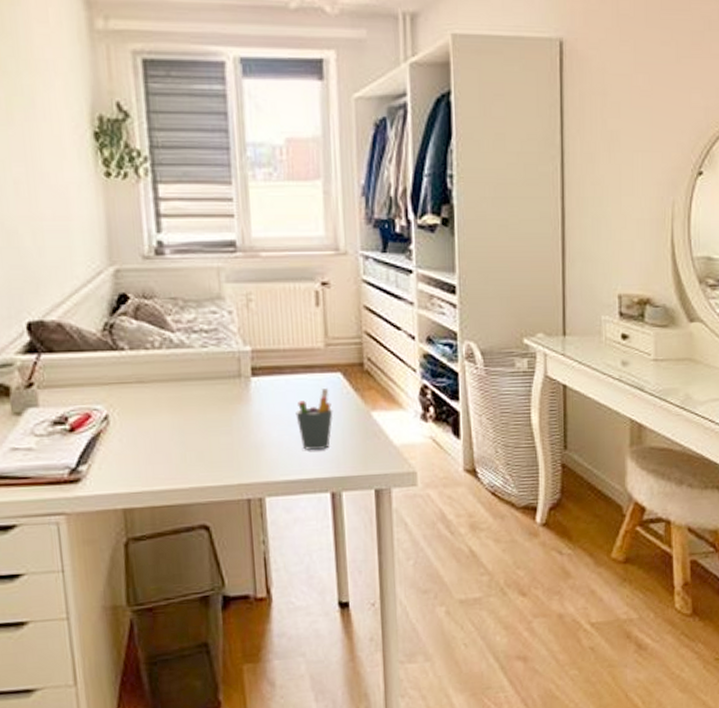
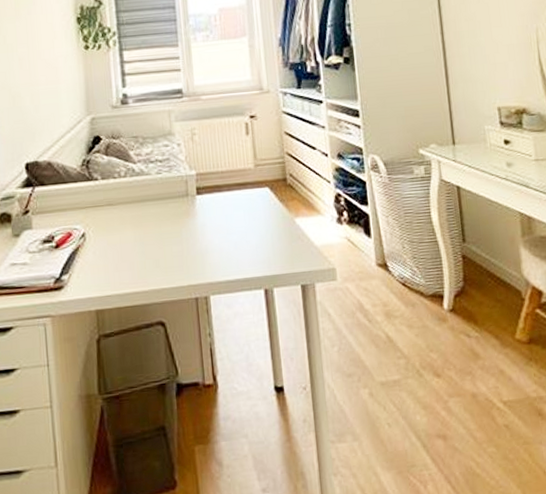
pen holder: present [295,388,333,450] -> none [232,201,263,254]

